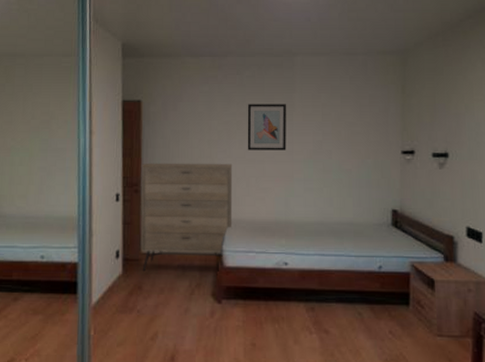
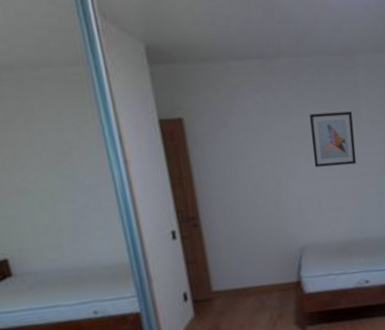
dresser: present [141,163,233,272] -> none [196,183,307,311]

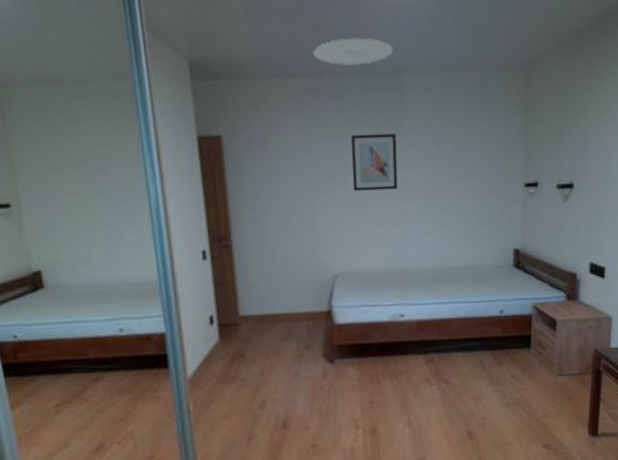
ceiling light: none [268,21,345,47] -> present [313,39,393,65]

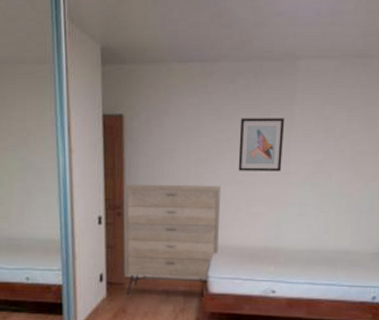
dresser: none [229,207,341,337] -> present [124,184,222,296]
ceiling light: present [313,39,393,65] -> none [212,25,290,51]

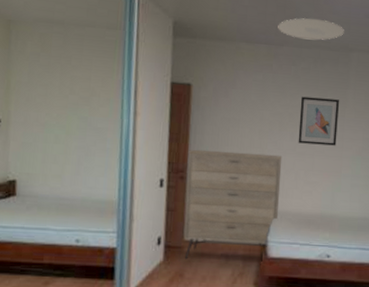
ceiling light: none [212,25,290,51] -> present [278,18,344,40]

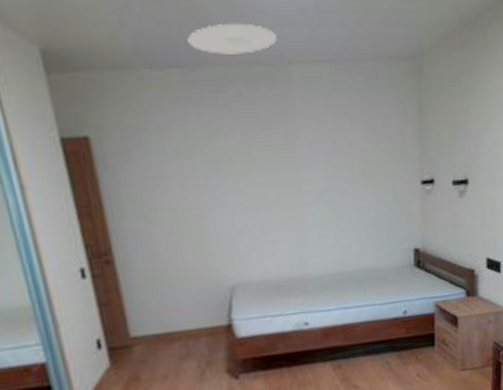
dresser: present [184,149,283,260] -> none [107,213,239,360]
wall art: present [298,96,340,146] -> none [237,131,293,195]

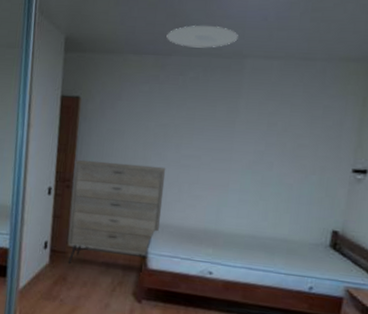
dresser: none [107,213,239,360] -> present [68,160,166,264]

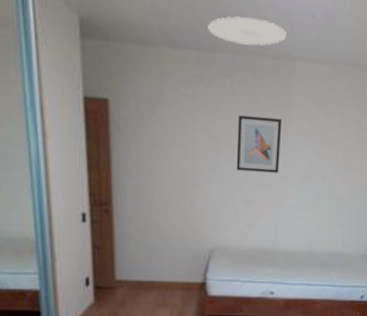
dresser: present [68,160,166,264] -> none [111,178,219,301]
wall art: none [183,107,230,159] -> present [236,115,283,173]

